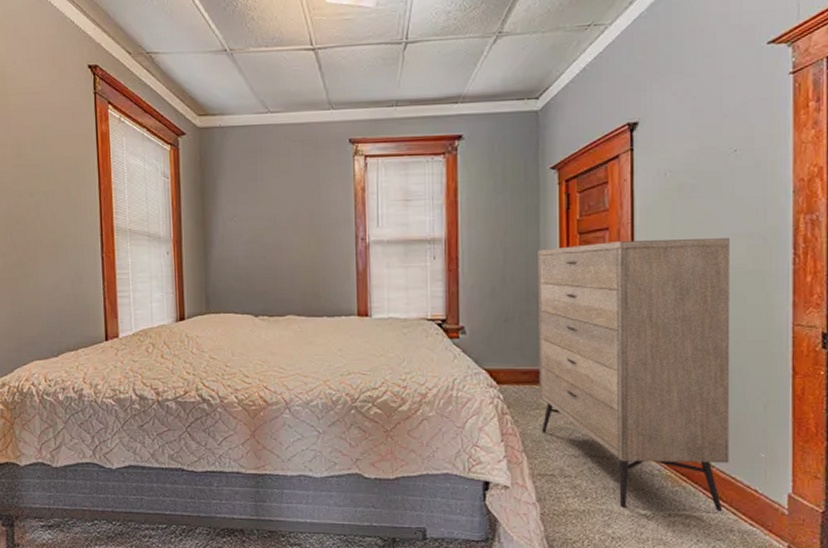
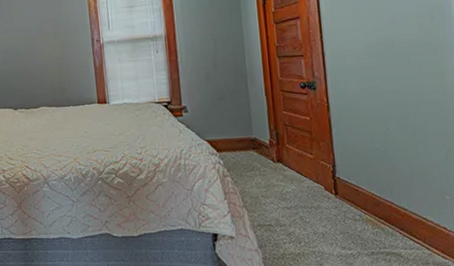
dresser: present [538,238,730,512] -> none [242,18,420,250]

